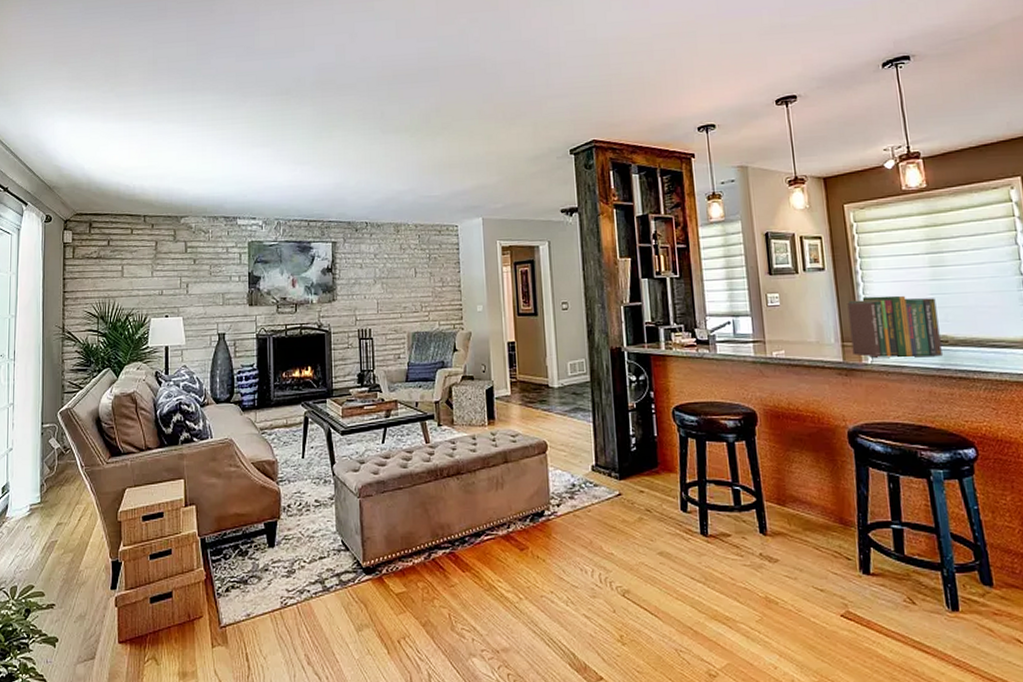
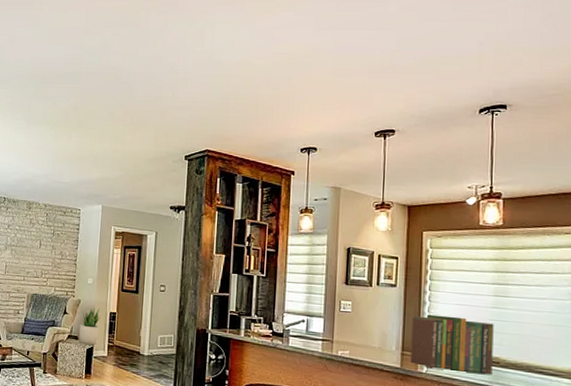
planter: none [474,338,497,385] -> present [79,308,101,346]

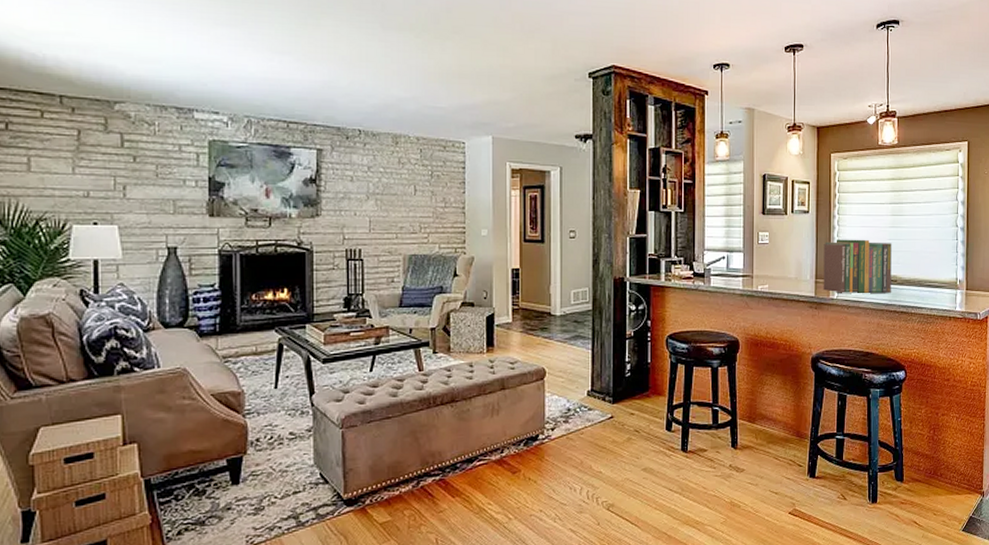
planter: present [79,308,101,346] -> none [476,264,501,312]

